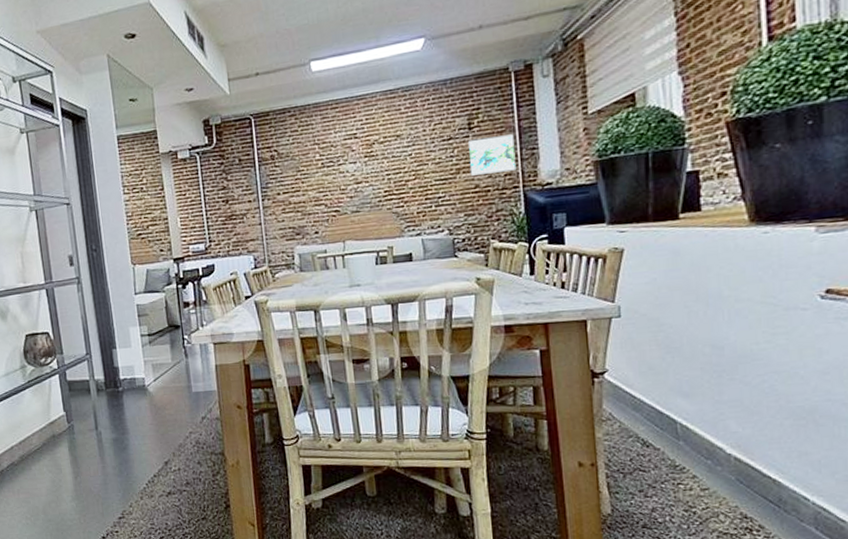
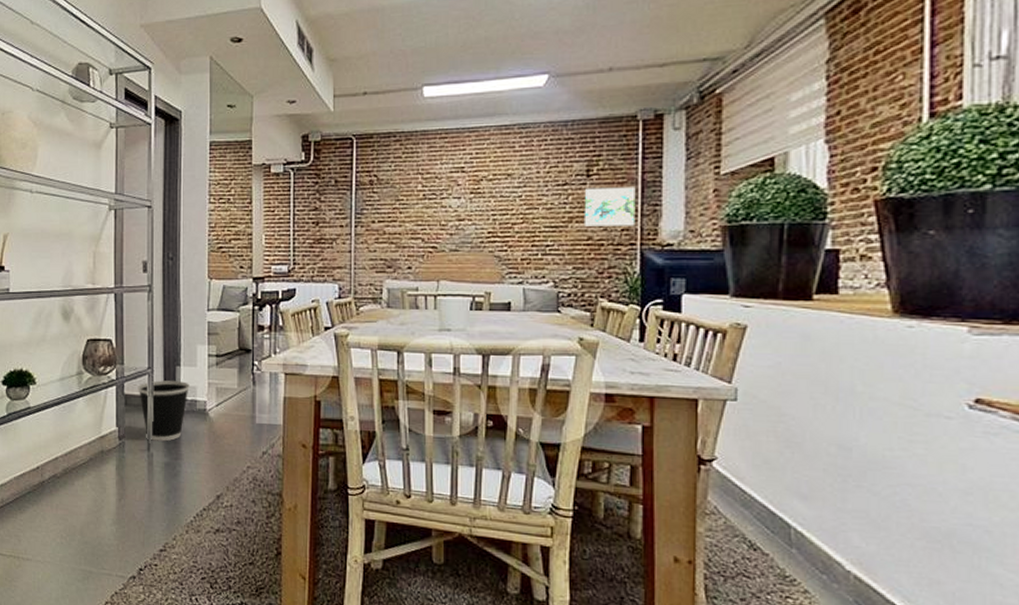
wastebasket: none [79,362,127,420] -> present [138,380,189,442]

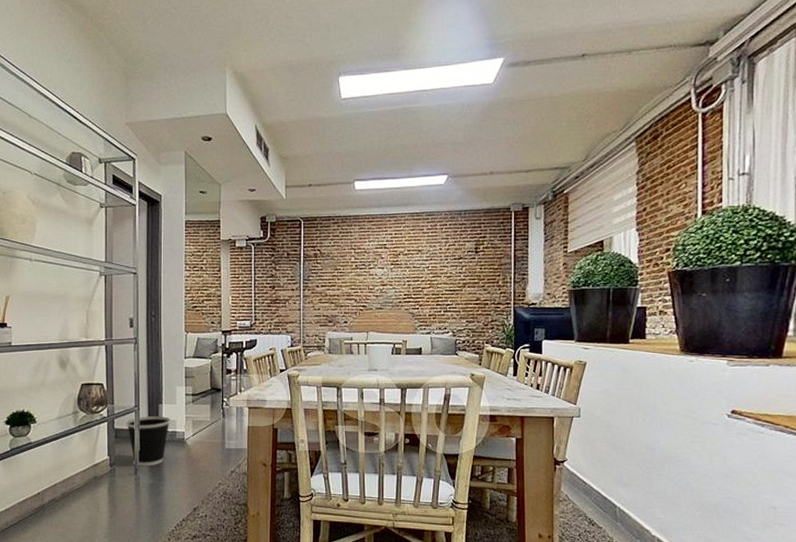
wall art: present [583,187,636,226] -> none [473,261,510,290]

